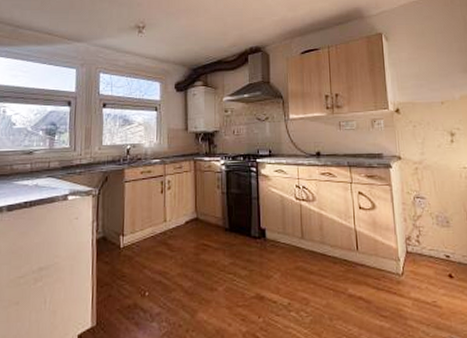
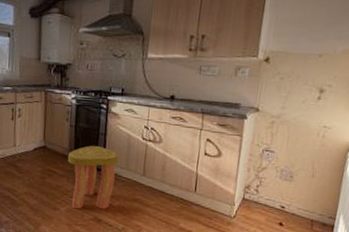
stool: none [221,212,275,287] -> present [67,146,119,210]

